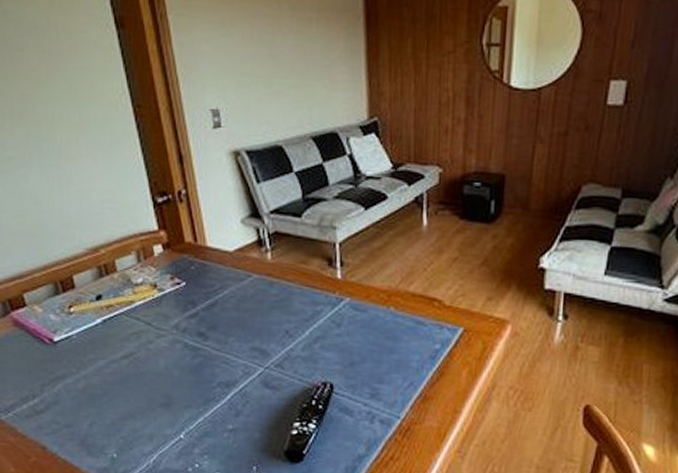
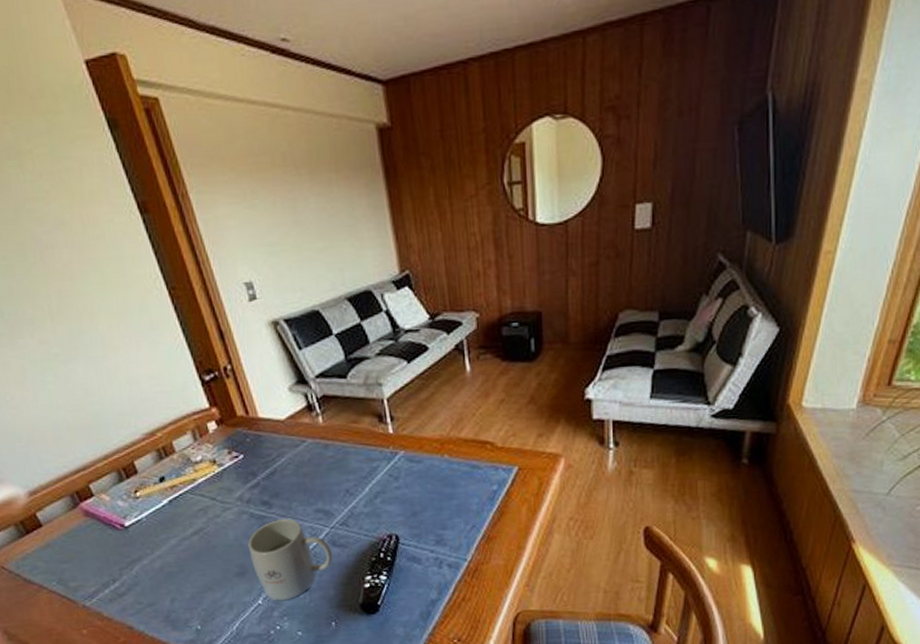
mug: none [177,353,262,438] -> present [248,519,332,601]

